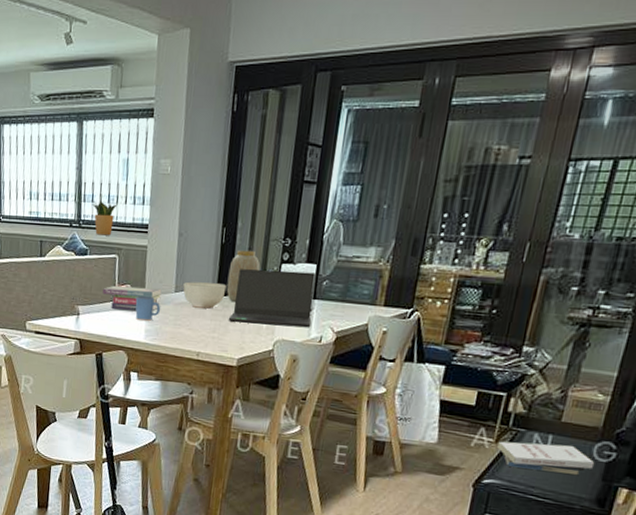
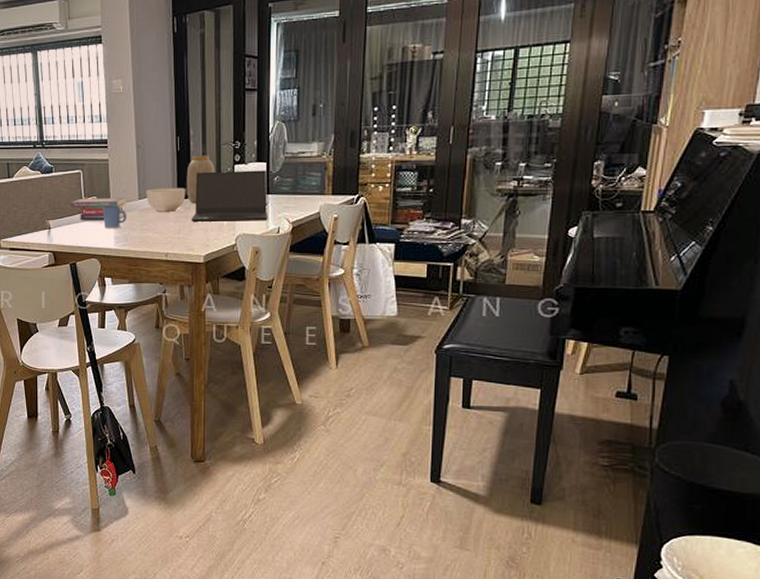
potted plant: present [90,200,119,236] -> none [51,122,78,153]
books: present [497,441,595,475] -> none [452,306,541,332]

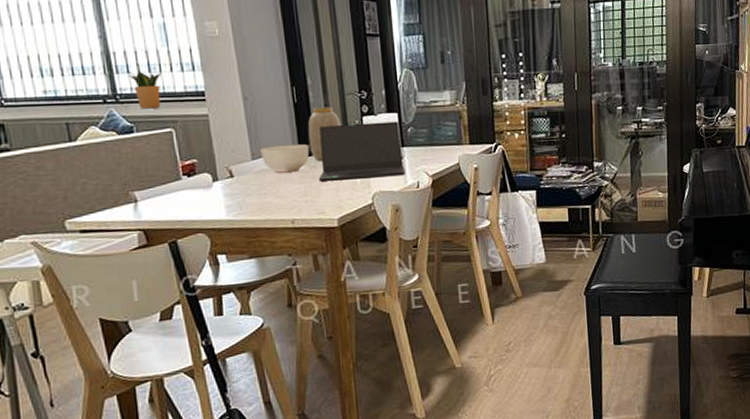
potted plant: none [51,122,78,153] -> present [125,70,163,109]
books: present [71,197,126,220] -> none [162,158,237,188]
mug: present [102,206,127,229] -> none [206,169,240,197]

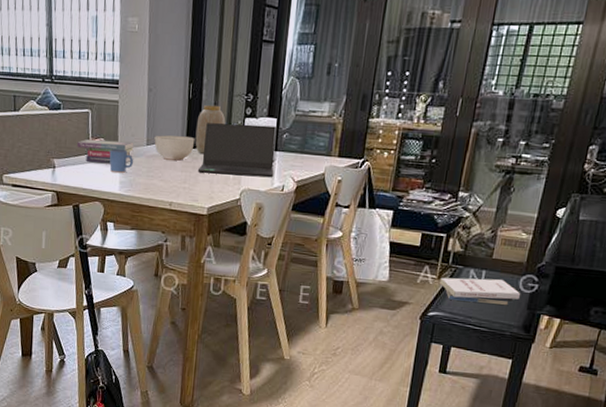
potted plant: present [125,70,163,109] -> none [62,56,90,91]
books: none [162,158,237,188] -> present [77,139,134,163]
mug: none [206,169,240,197] -> present [109,149,134,174]
books: none [595,240,671,269] -> present [440,277,521,305]

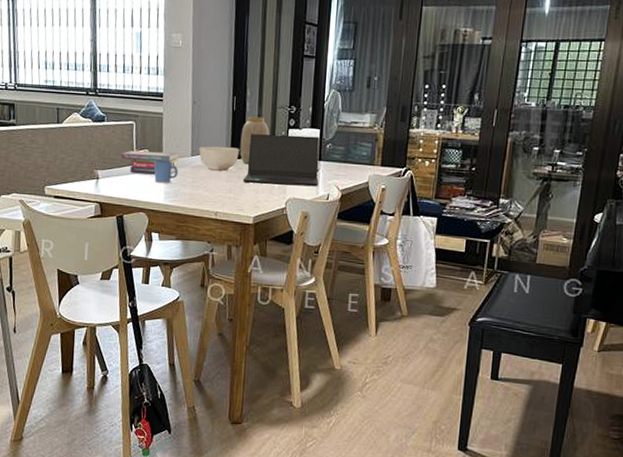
books: present [440,277,521,305] -> none [486,283,566,309]

